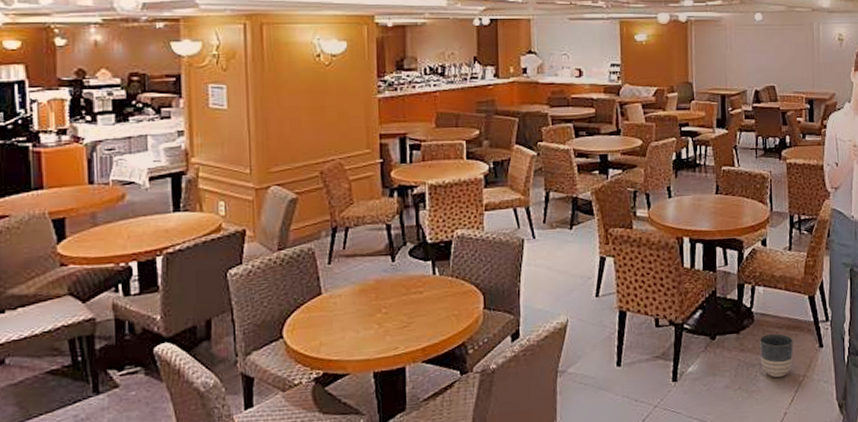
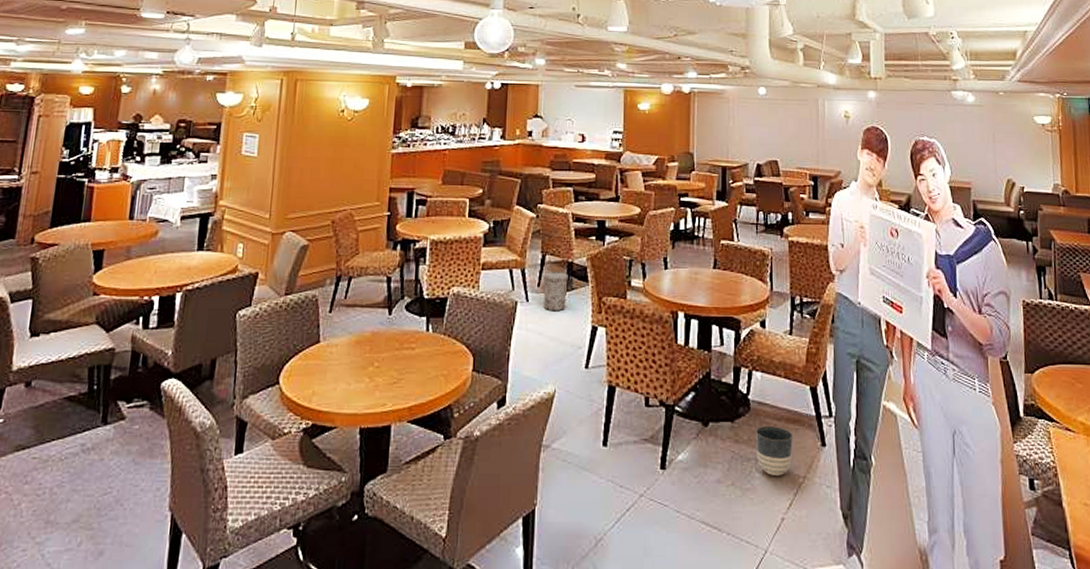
trash can: none [548,206,574,245] -> present [543,270,568,310]

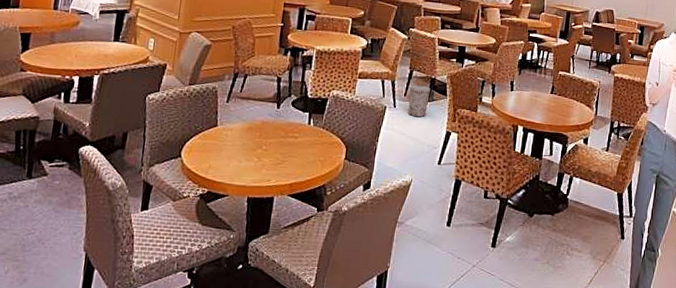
planter: present [755,426,793,476] -> none [569,220,599,259]

